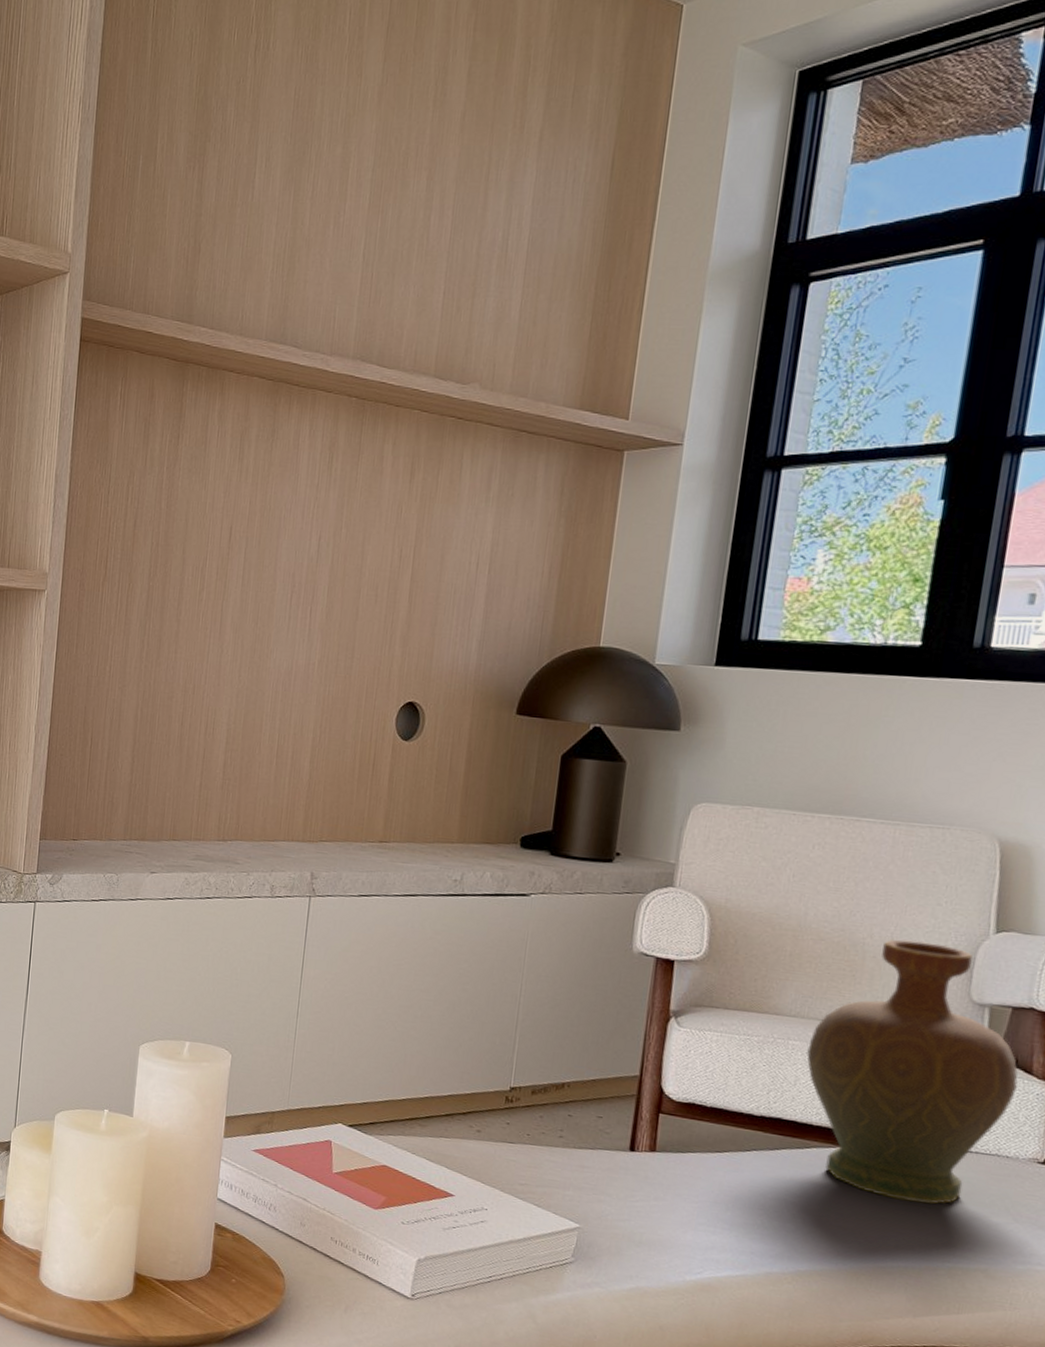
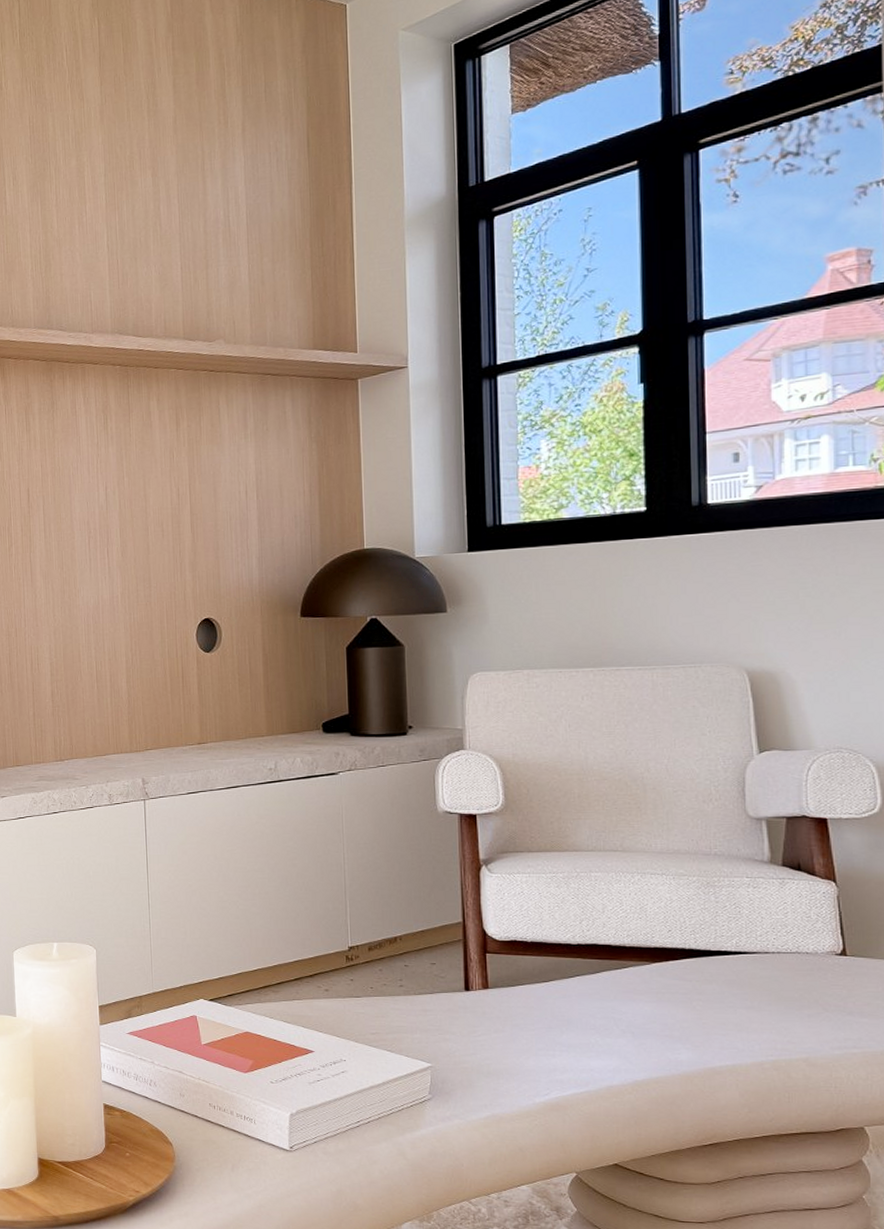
decorative vase: present [807,939,1018,1204] -> none [609,769,804,1005]

